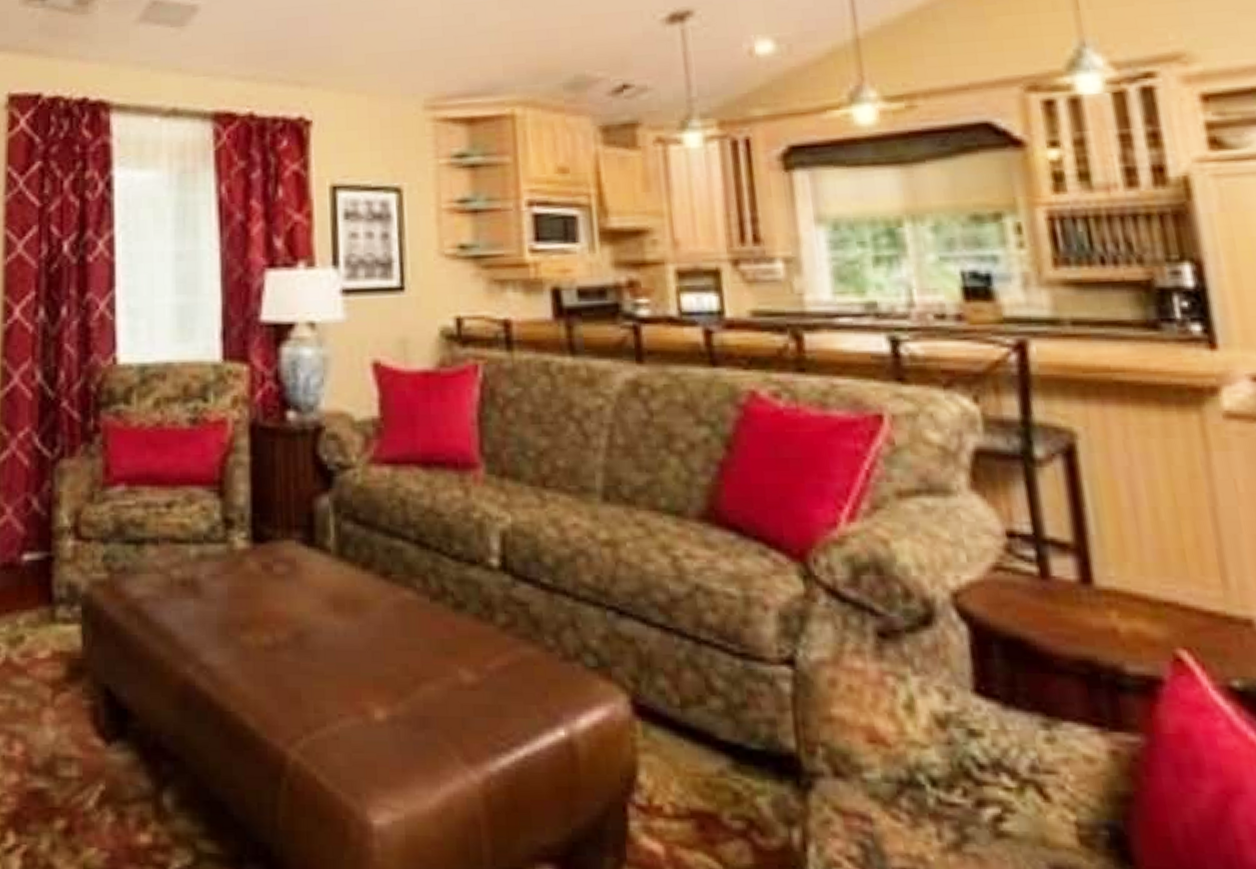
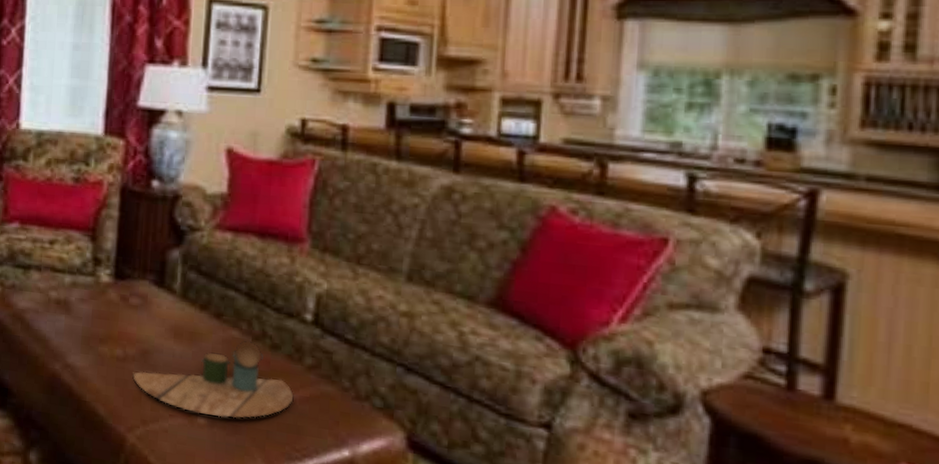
decorative tray: none [287,603,489,709] -> present [133,341,294,419]

